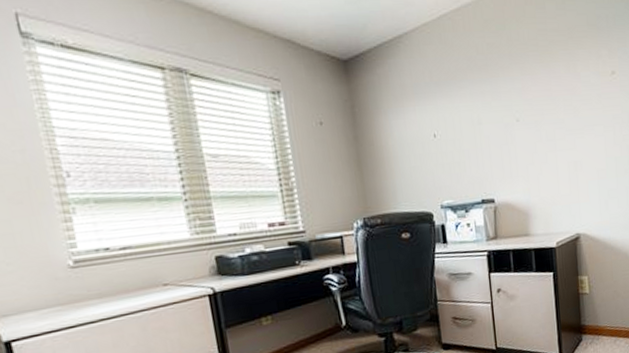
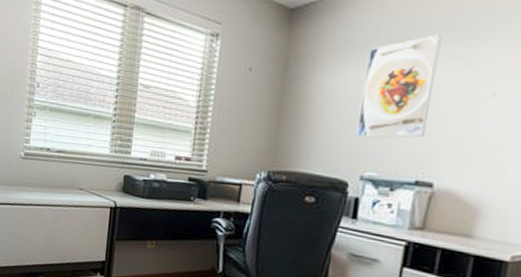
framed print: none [421,75,479,172] -> present [356,34,442,138]

